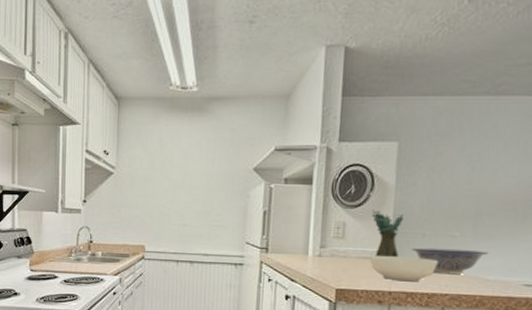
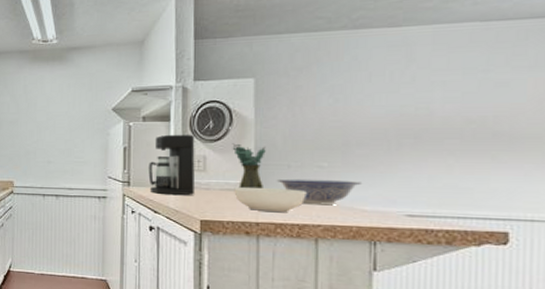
coffee maker: none [287,198,336,263] -> present [148,134,195,195]

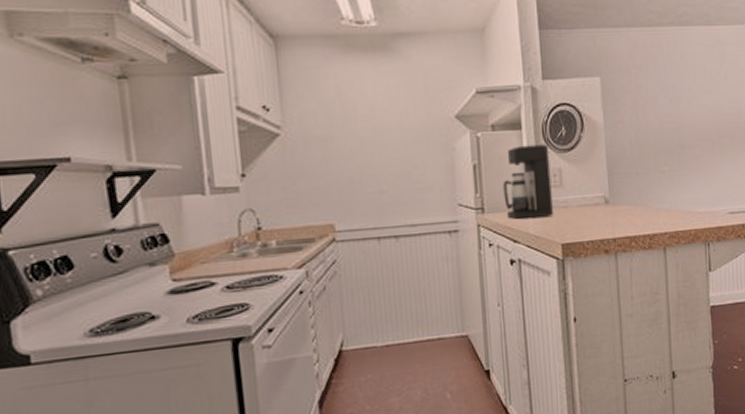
vase: present [232,143,266,189] -> none [585,152,618,203]
bowl: present [234,187,307,213] -> none [591,197,654,226]
decorative bowl: present [276,178,363,206] -> none [627,183,696,213]

